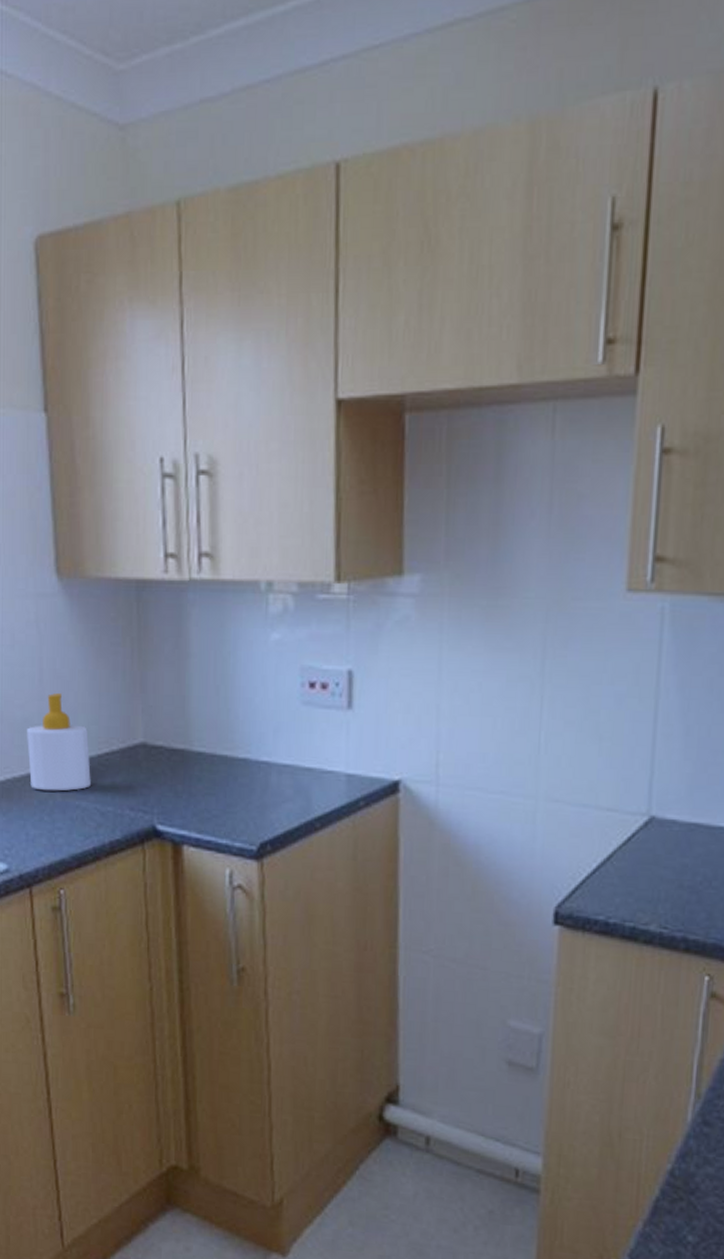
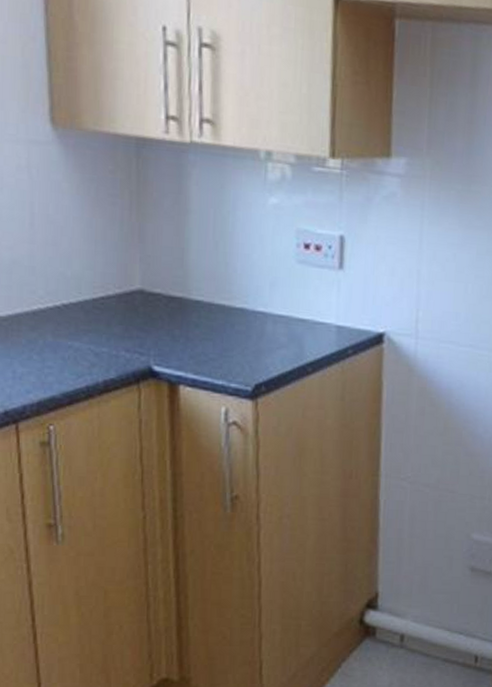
soap bottle: present [27,692,91,792] -> none [15,237,85,332]

